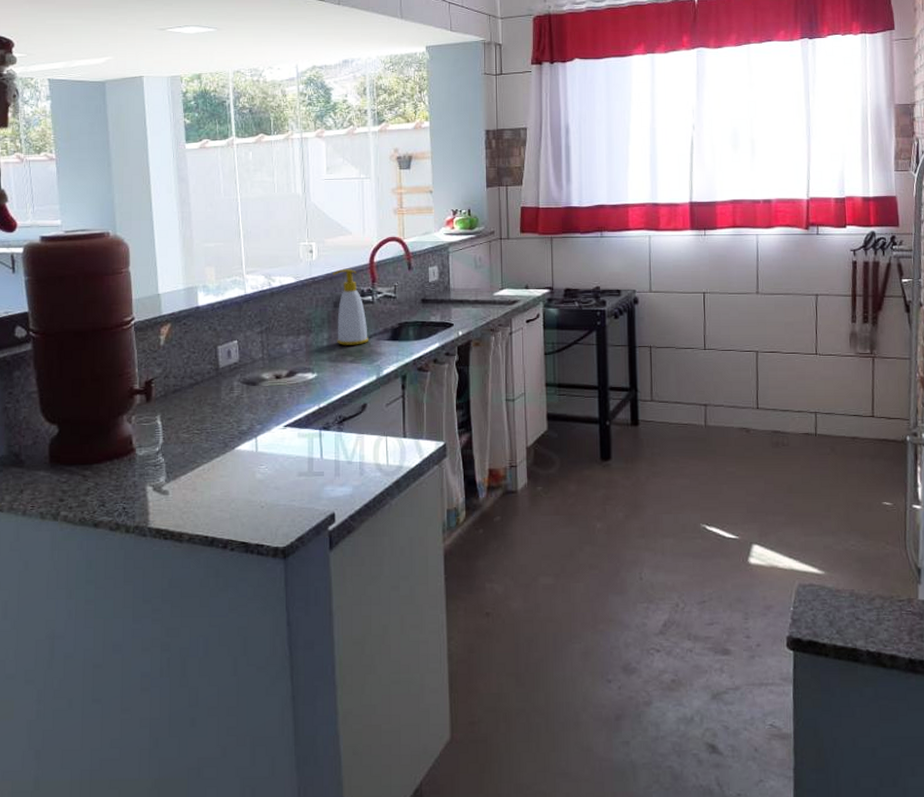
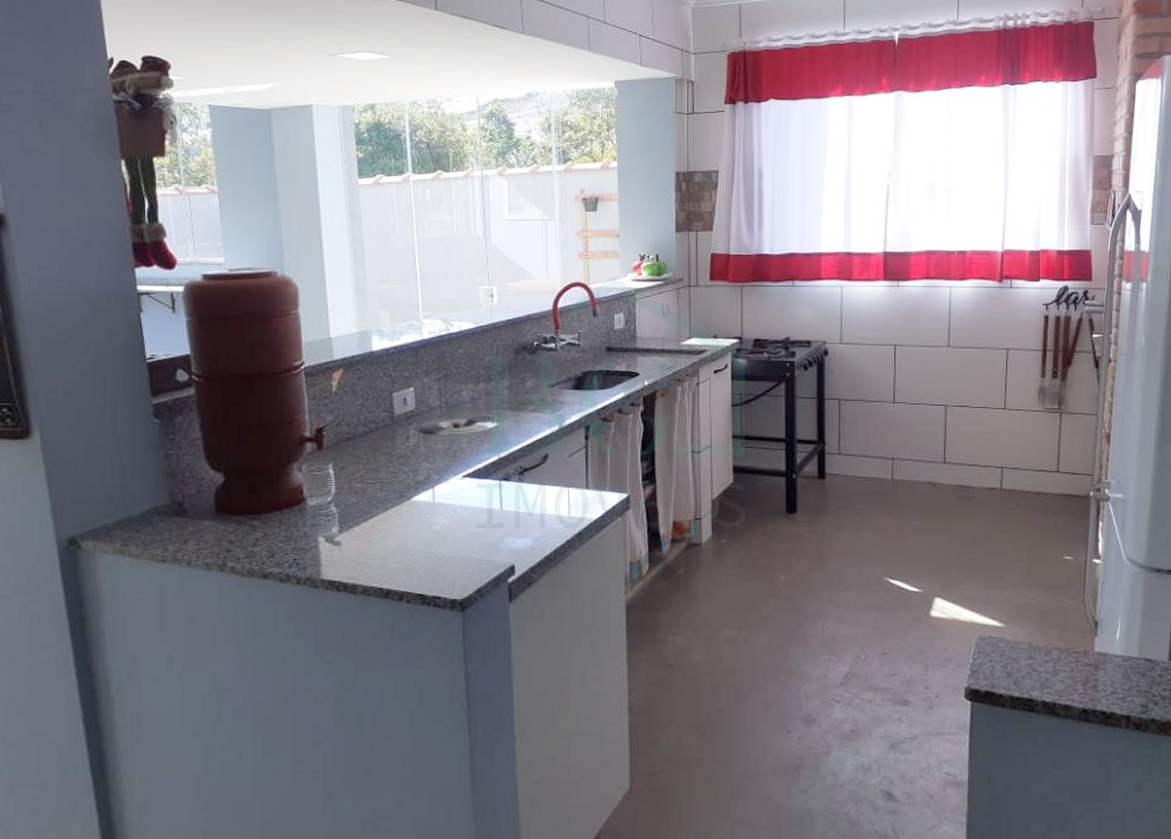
soap bottle: present [332,269,368,345] -> none [514,315,551,394]

